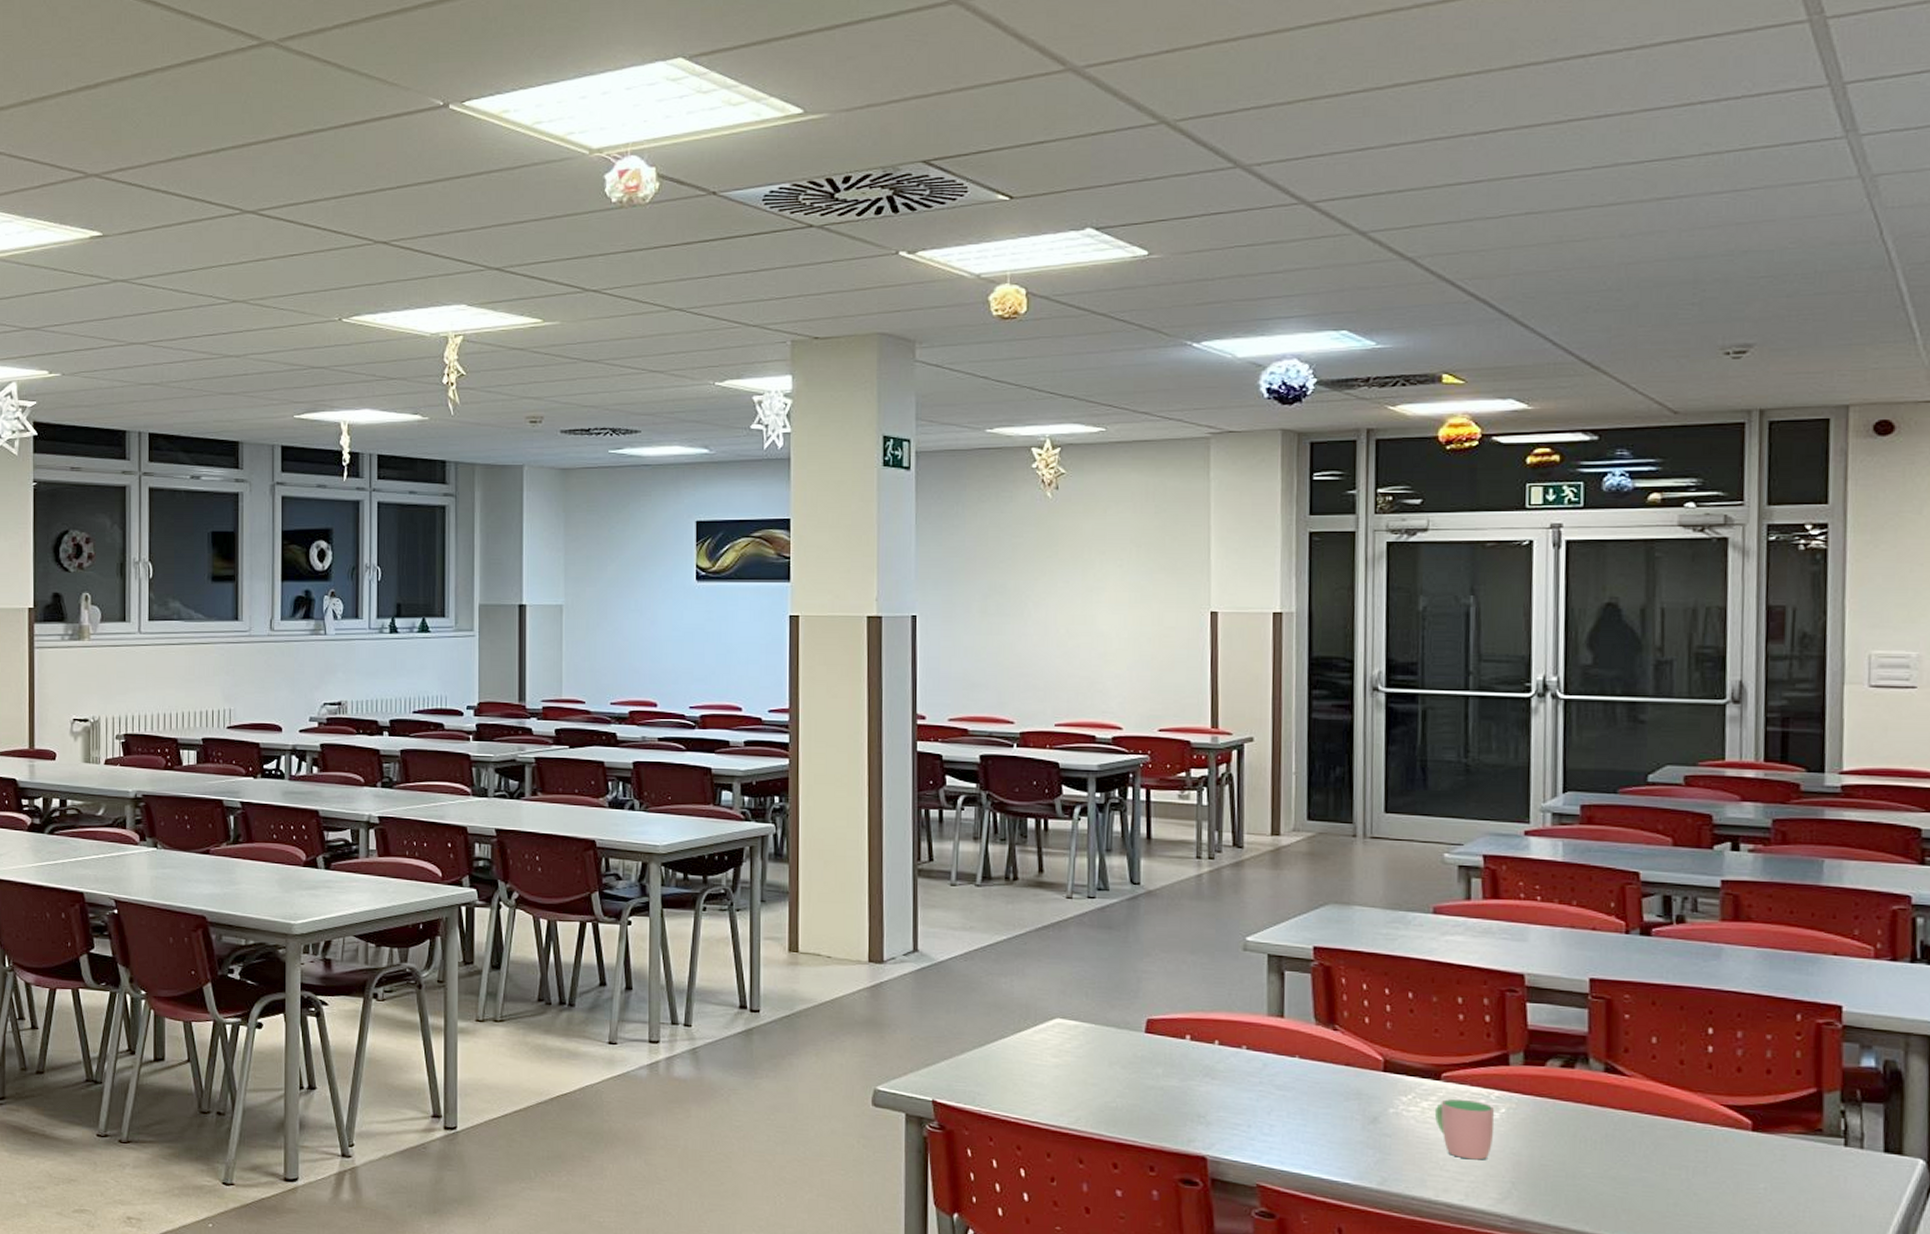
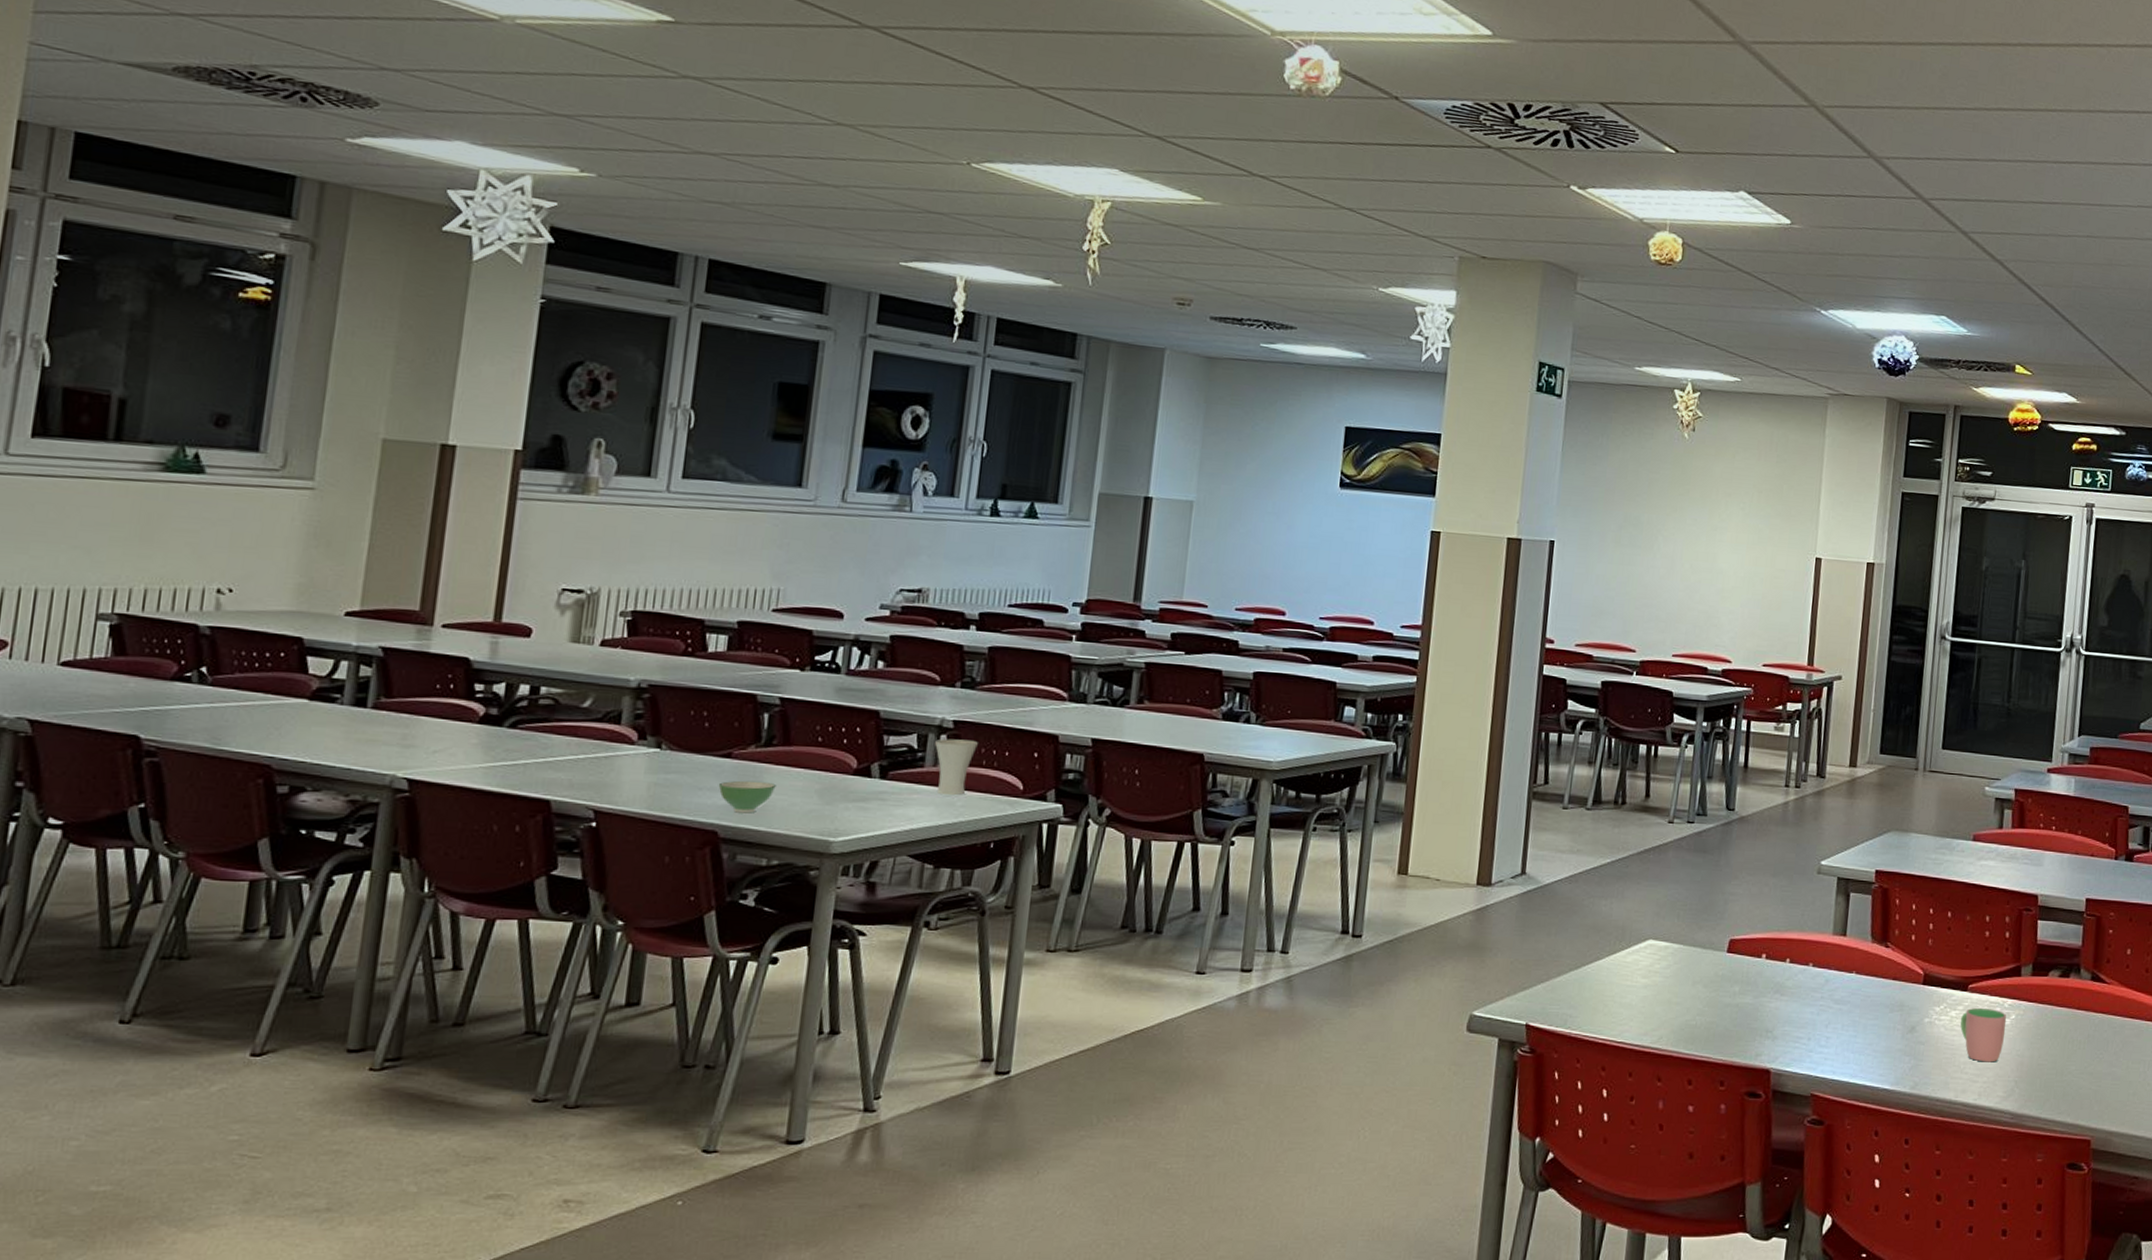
bowl: none [202,873,245,901] -> present [718,780,776,814]
cup: none [364,833,402,883] -> present [934,738,979,796]

